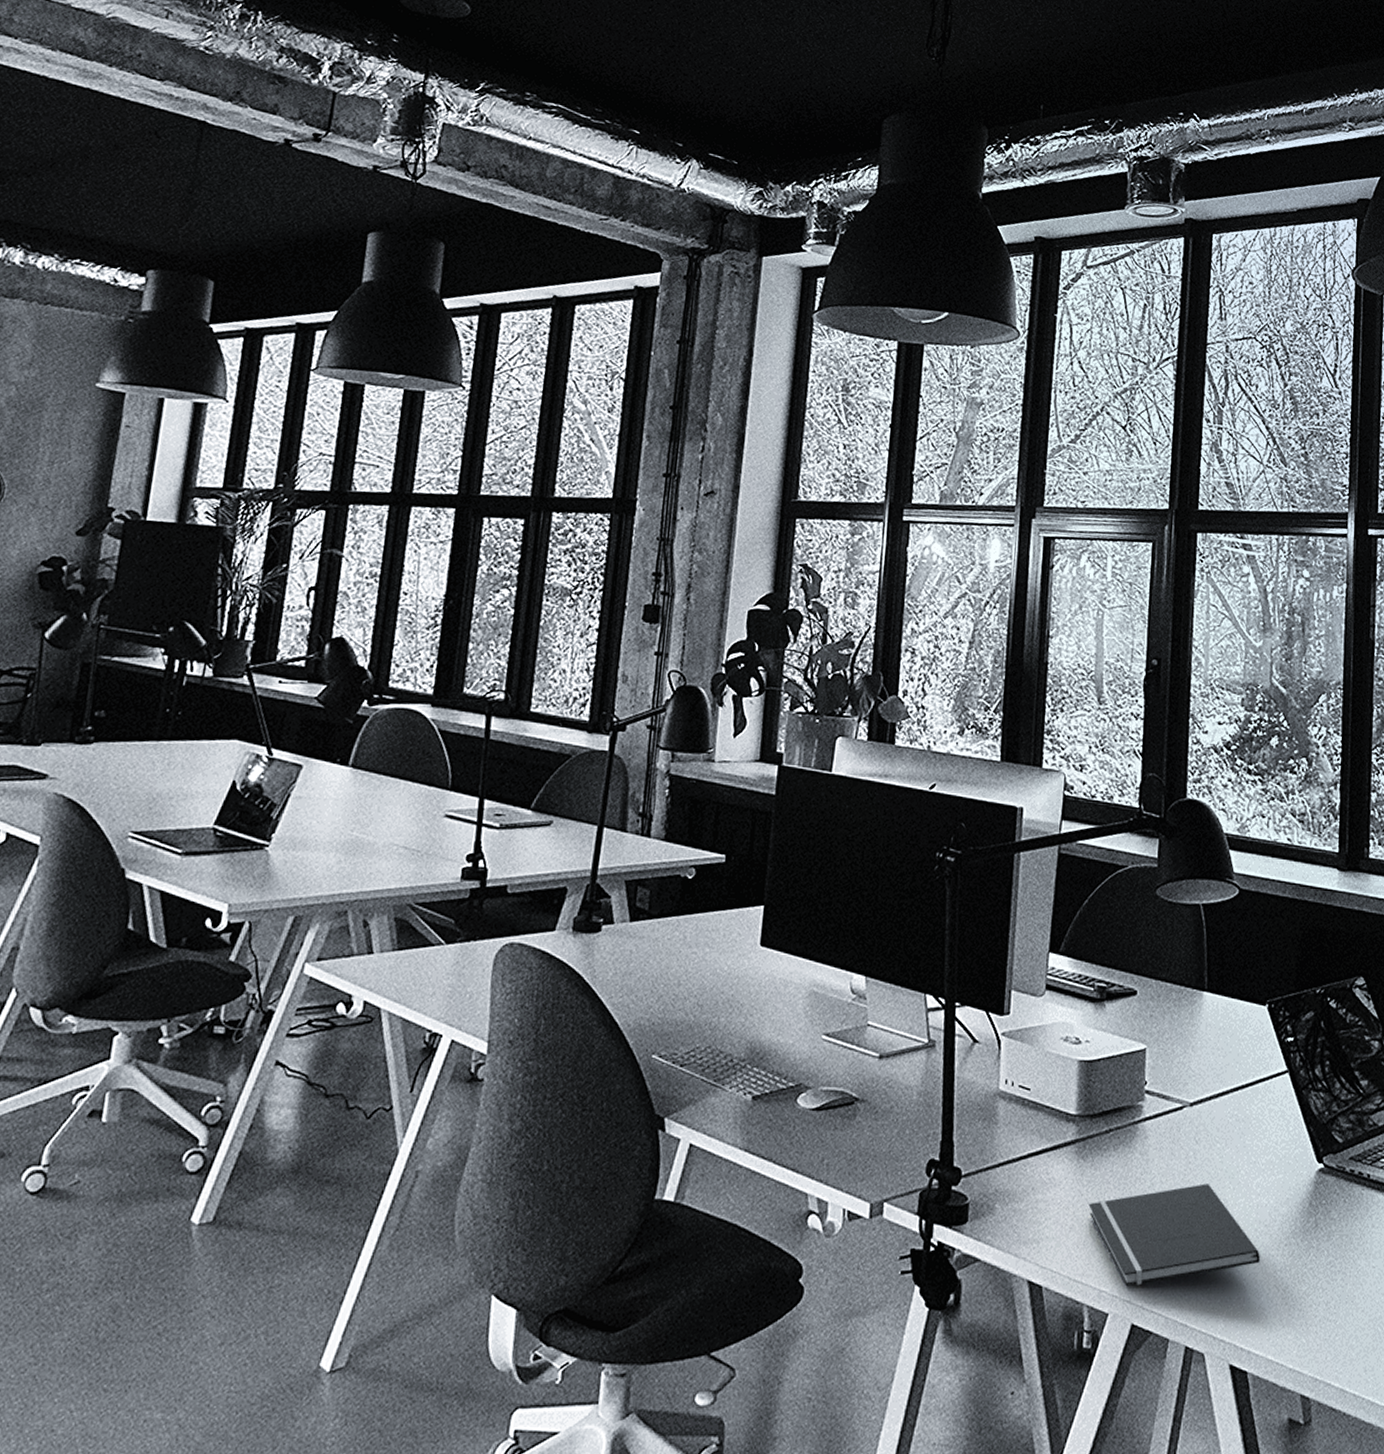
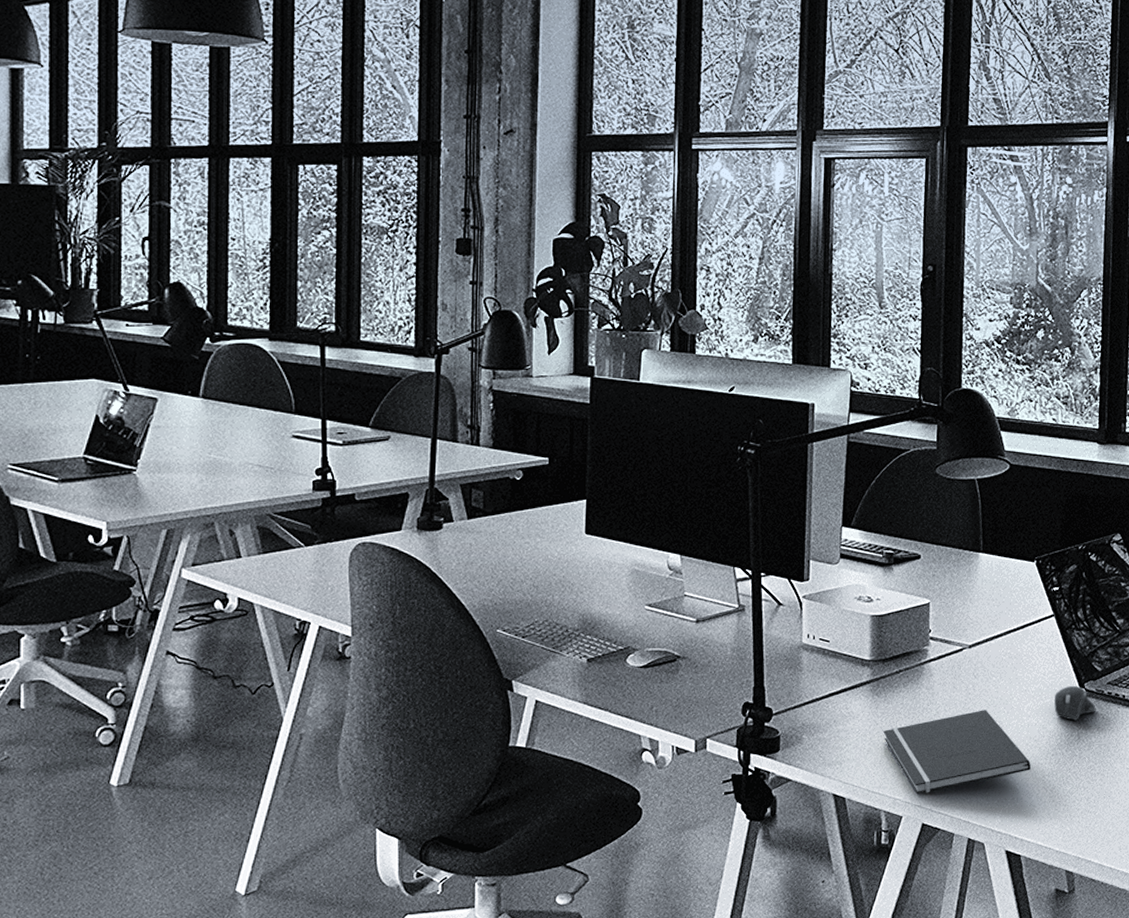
computer mouse: none [1288,1158,1337,1203] -> present [1054,685,1096,721]

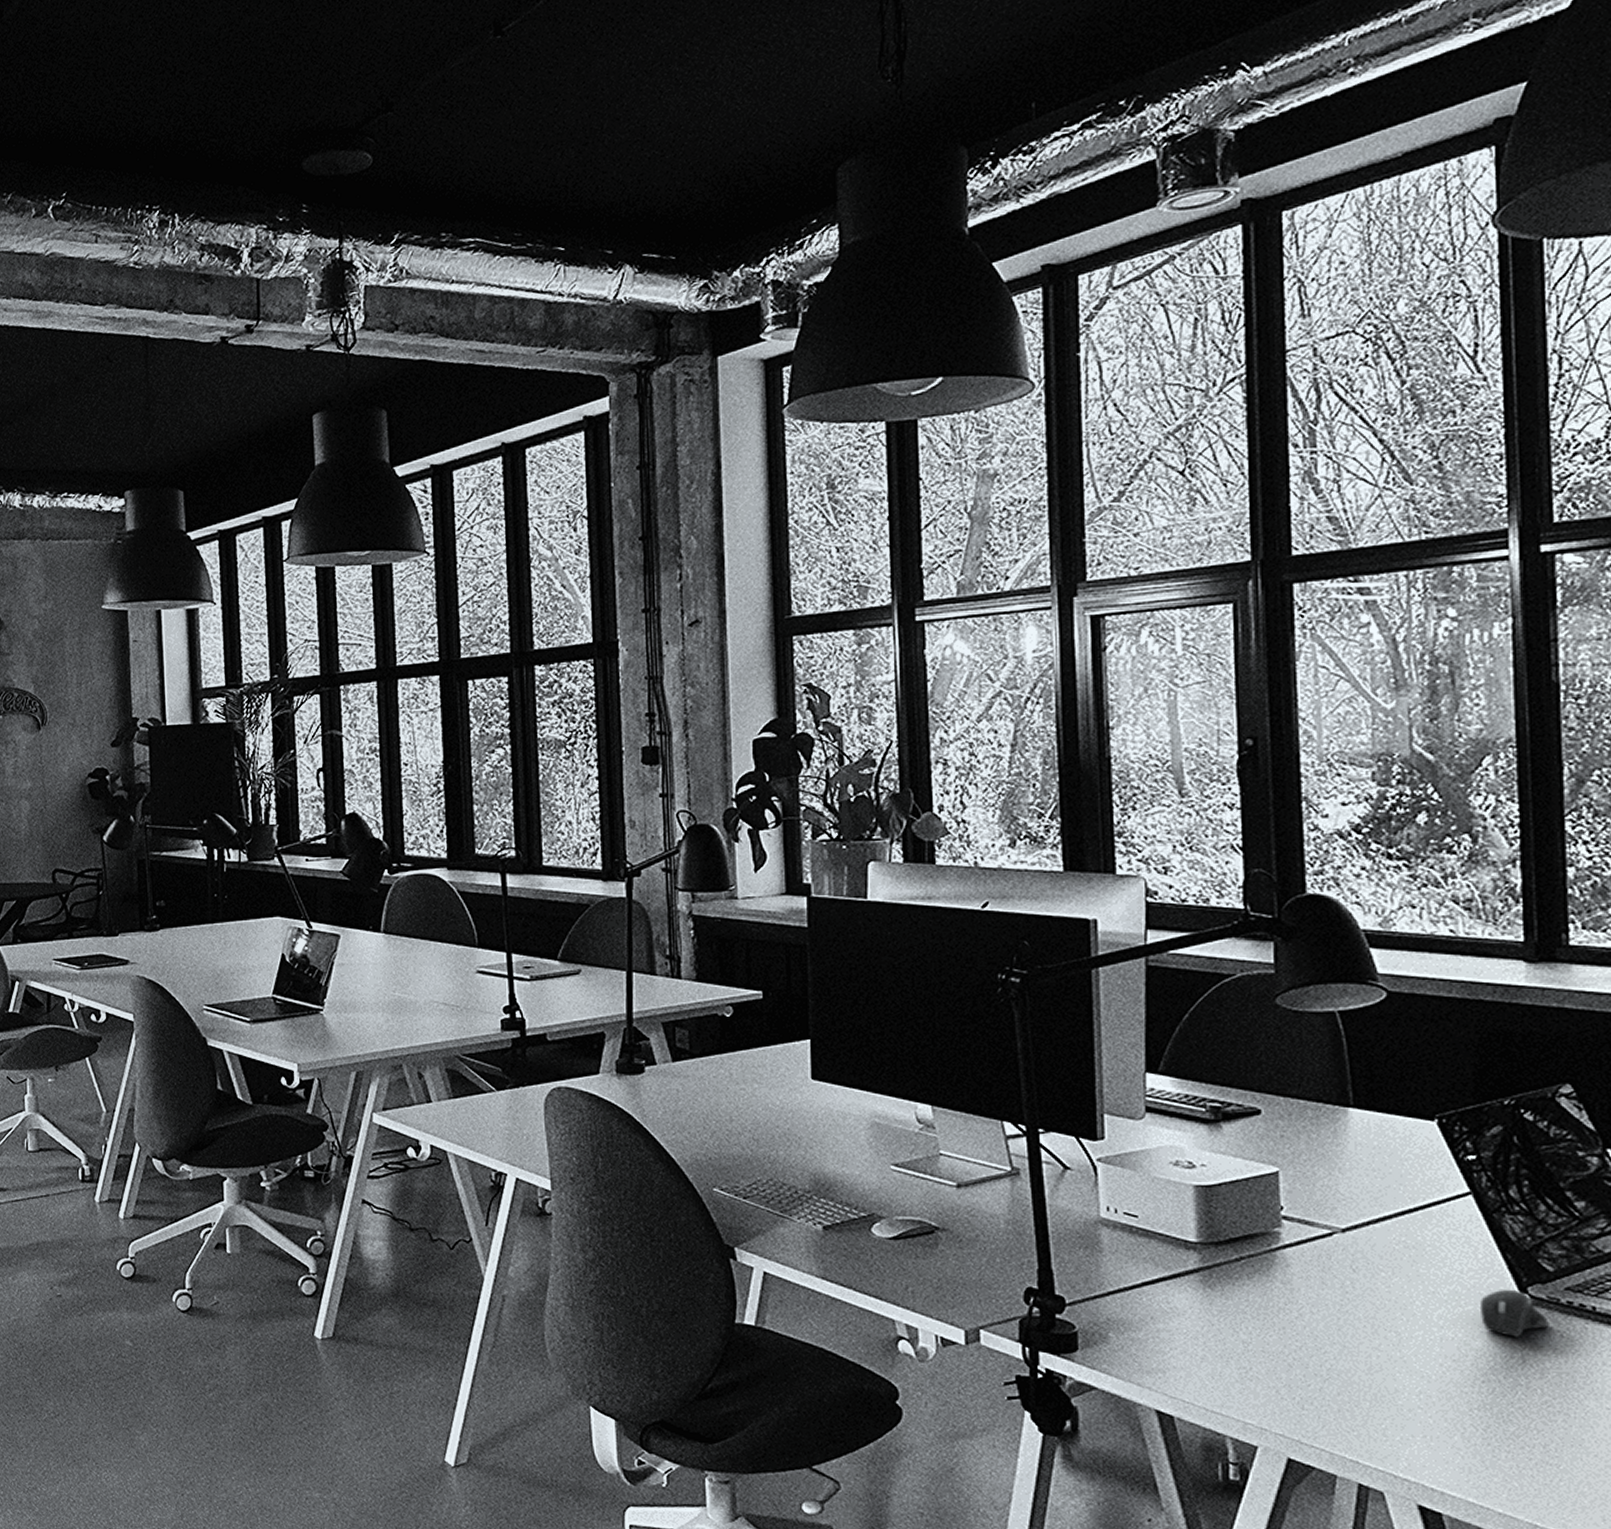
notepad: present [883,710,1031,795] -> none [1222,1315,1449,1420]

